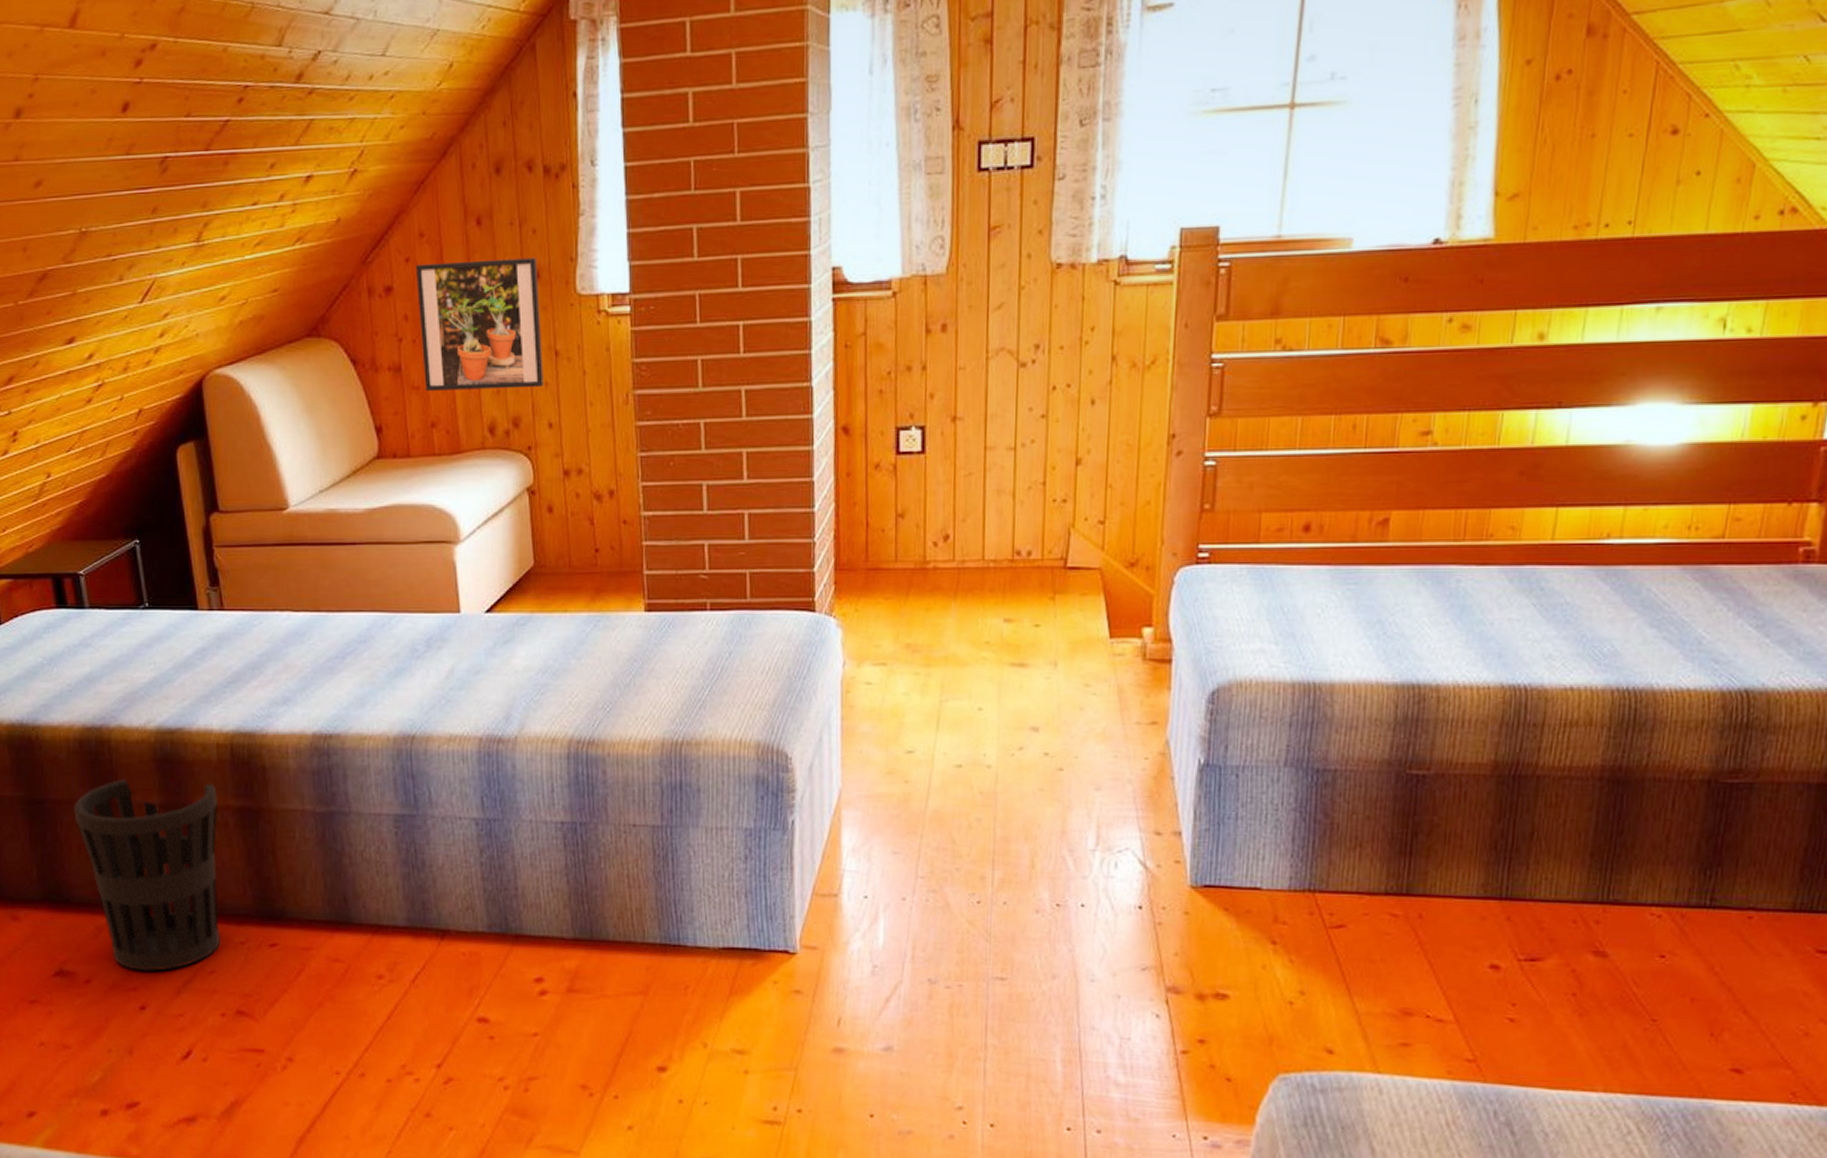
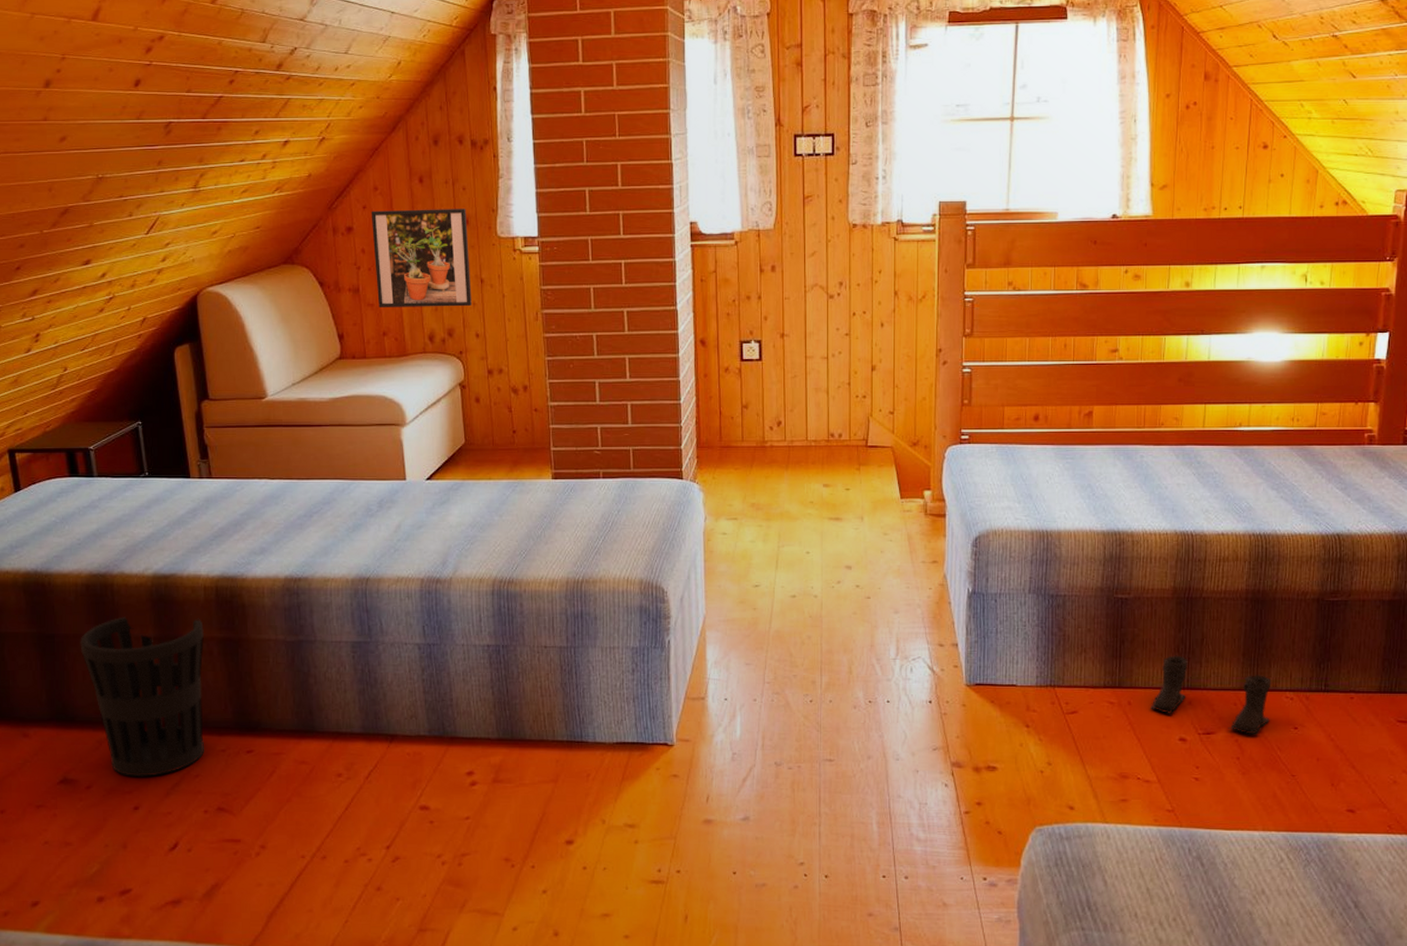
boots: none [1451,853,1631,964] -> present [1151,655,1272,735]

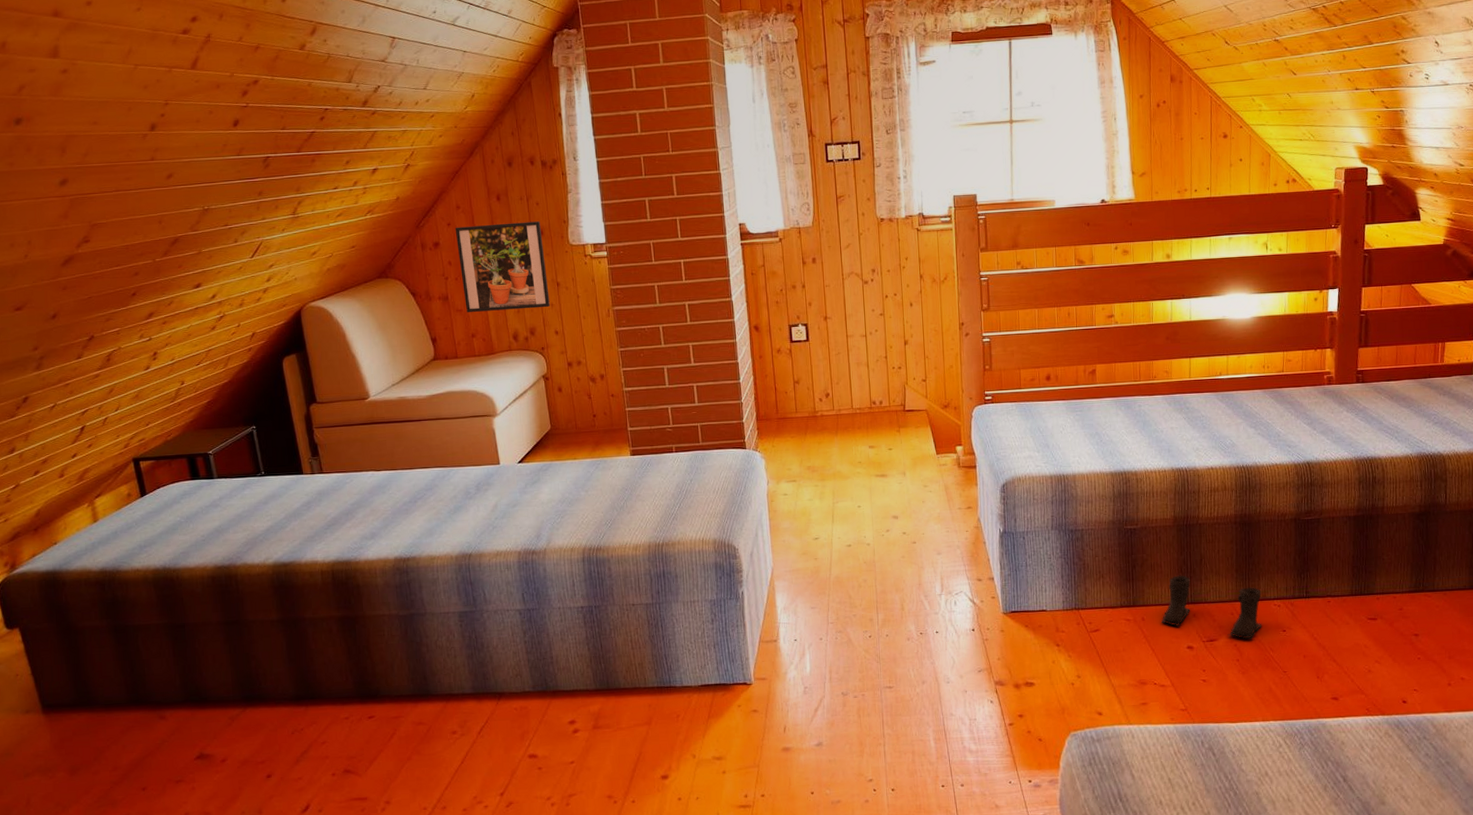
wastebasket: present [80,616,205,778] -> none [209,600,329,748]

